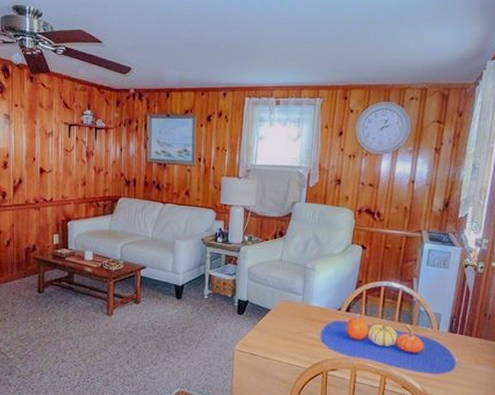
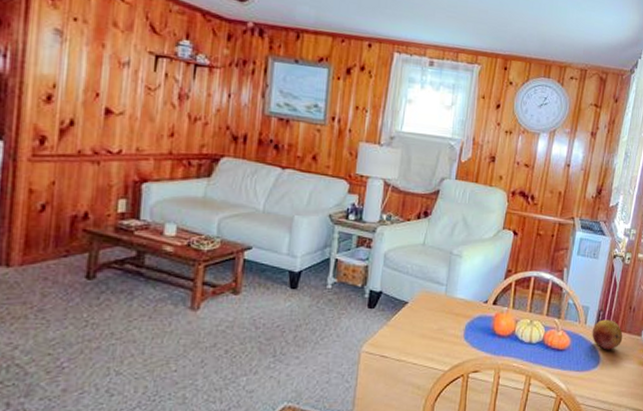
fruit: none [445,326,479,355] -> present [592,319,623,350]

